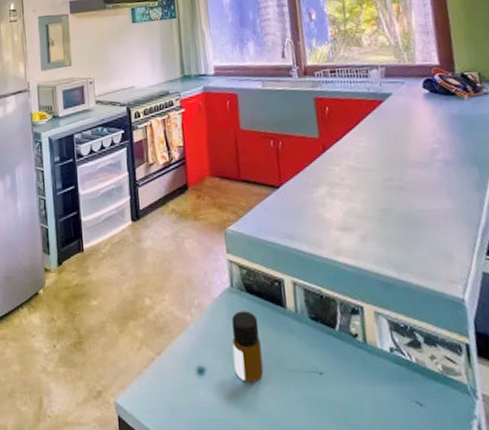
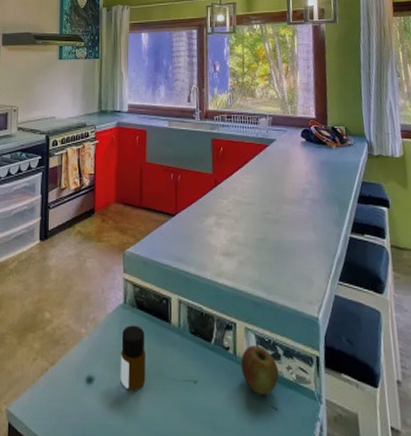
apple: none [372,332,421,388] -> present [241,345,279,395]

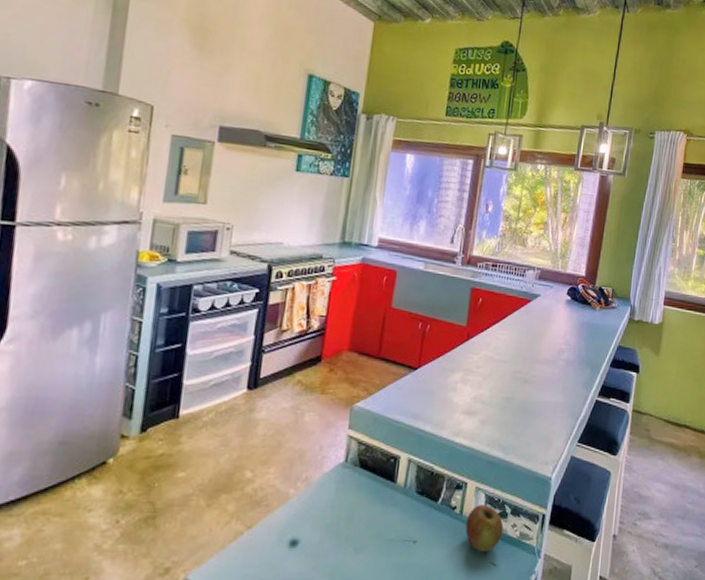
bottle: present [120,325,146,390] -> none [330,485,366,552]

